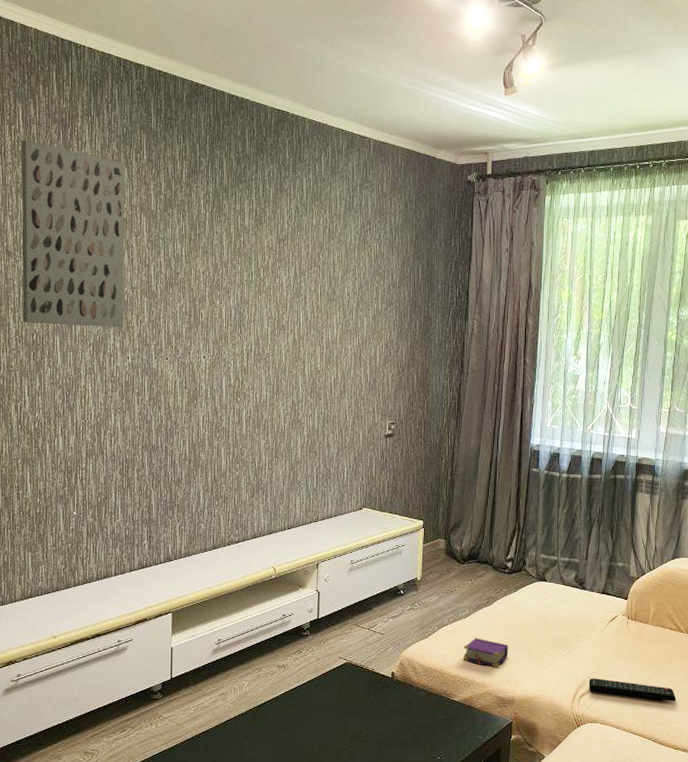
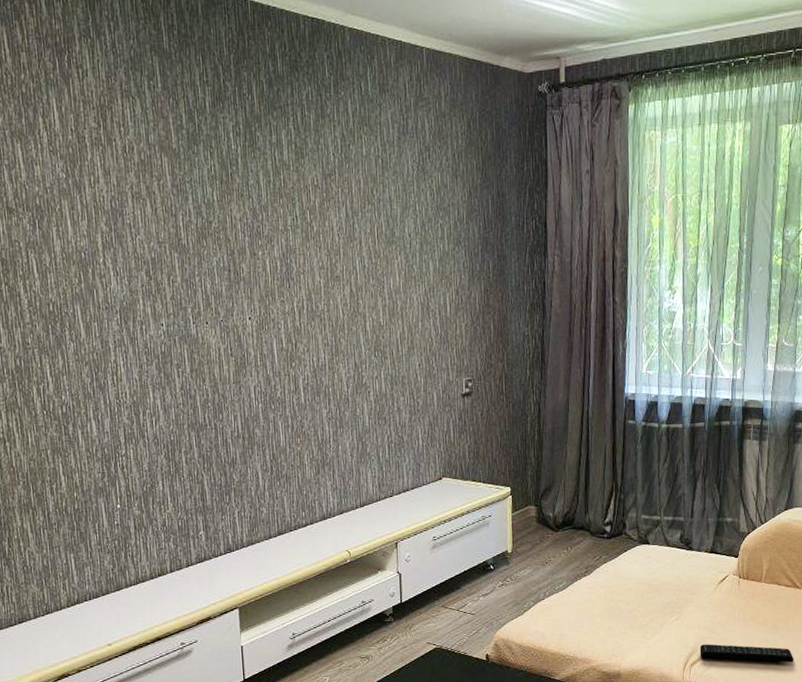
wall art: present [21,140,125,327] -> none [10,71,154,292]
book: present [462,638,509,667] -> none [562,611,612,641]

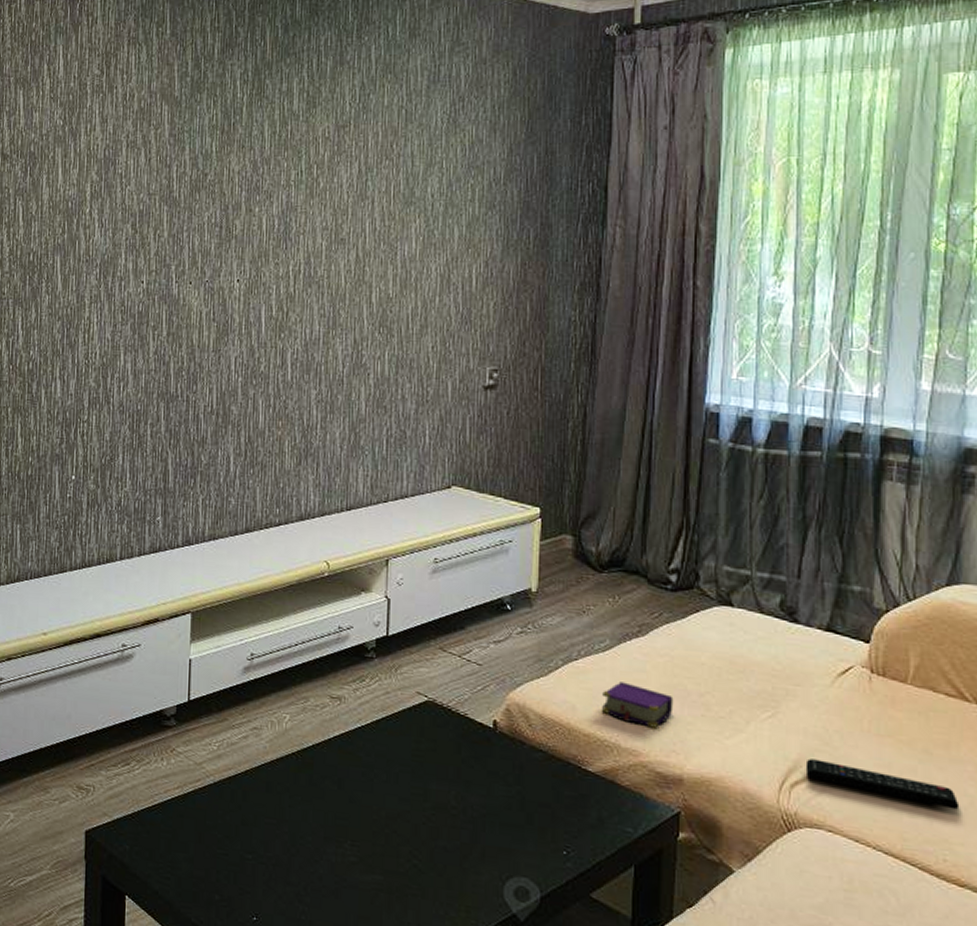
book: none [562,611,612,641] -> present [601,682,674,728]

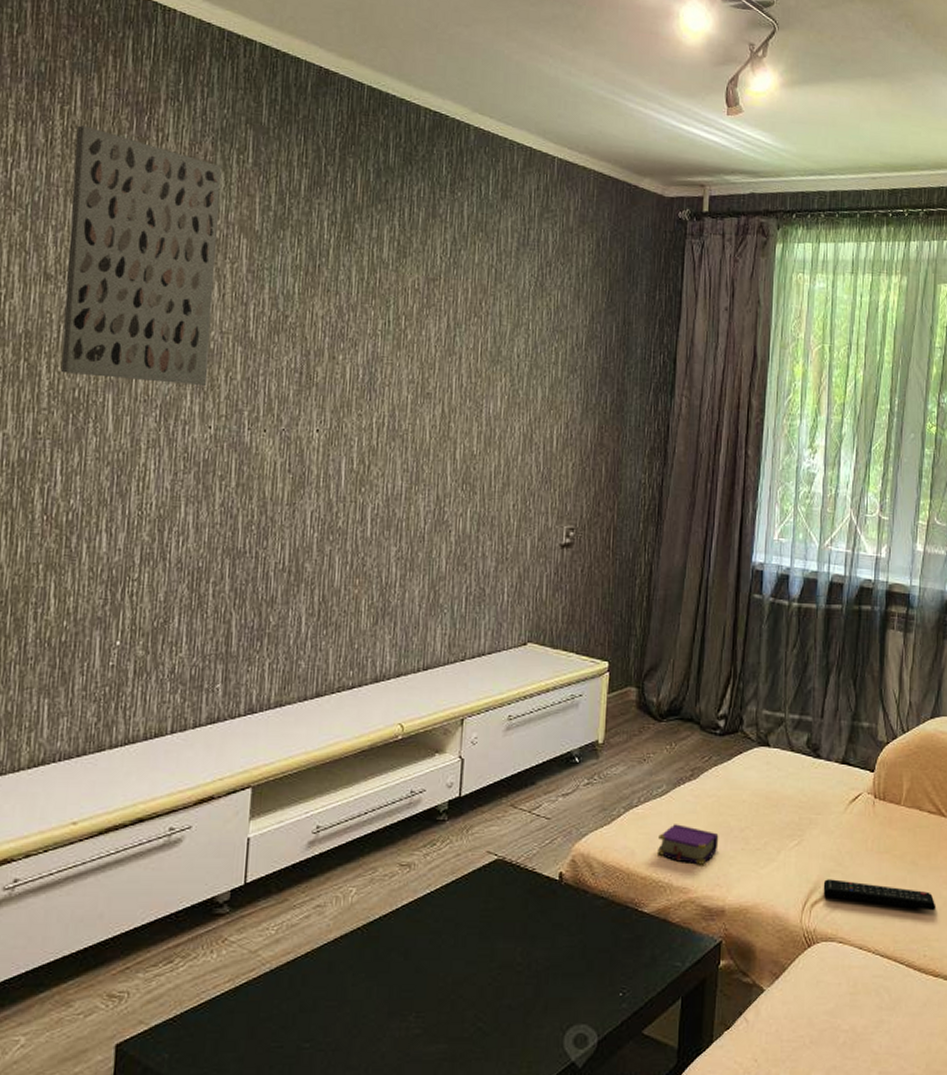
wall art: none [17,20,144,244] -> present [60,125,222,385]

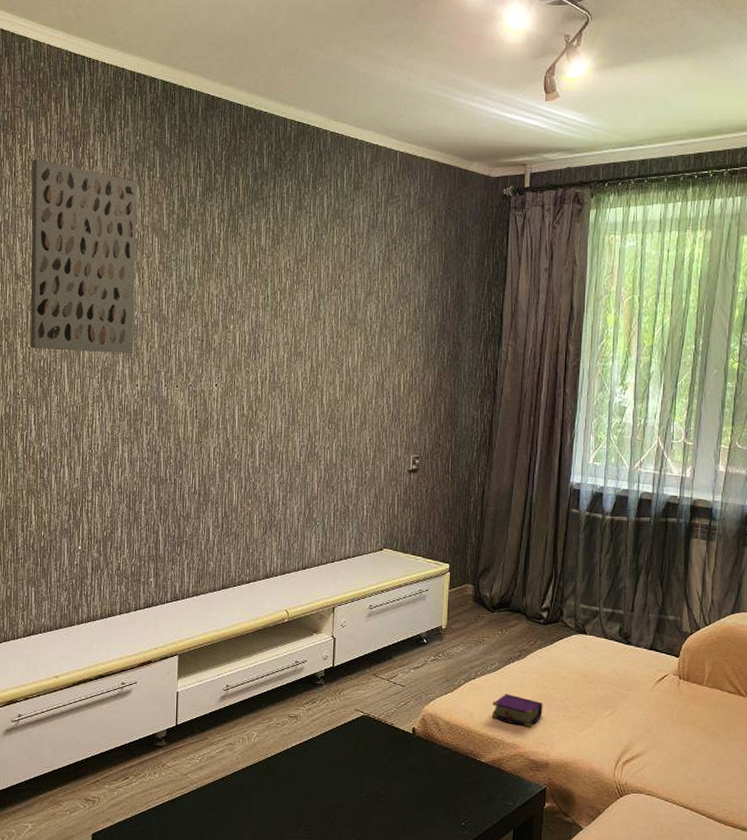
remote control: present [823,879,936,911] -> none [633,743,735,774]

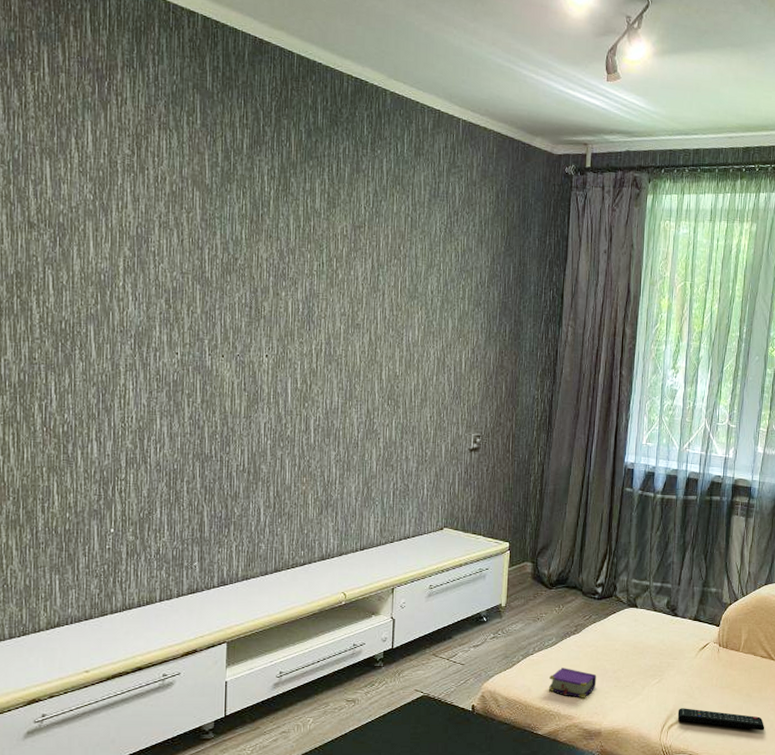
wall art: present [30,159,137,353] -> none [46,90,175,318]
remote control: none [633,743,735,774] -> present [677,708,765,731]

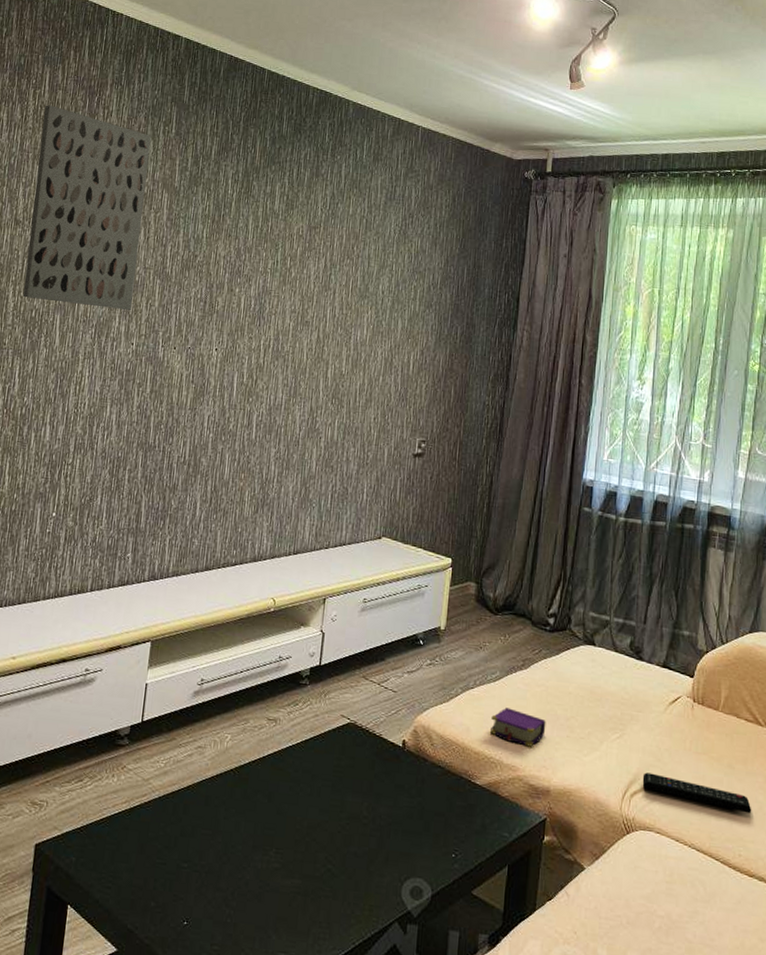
wall art: none [46,90,175,318] -> present [22,105,152,310]

